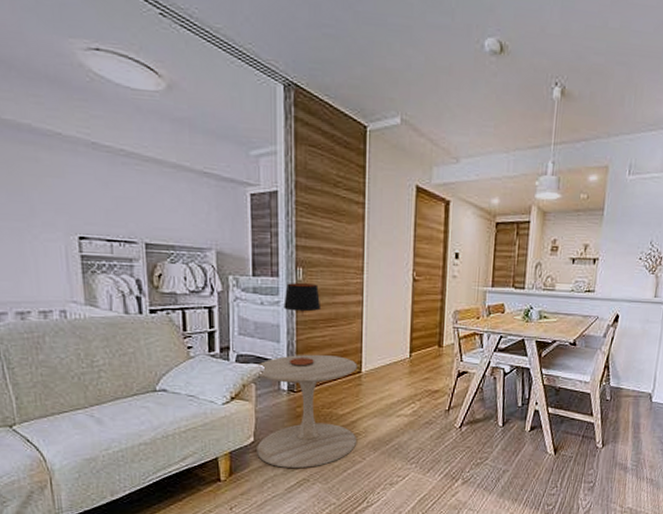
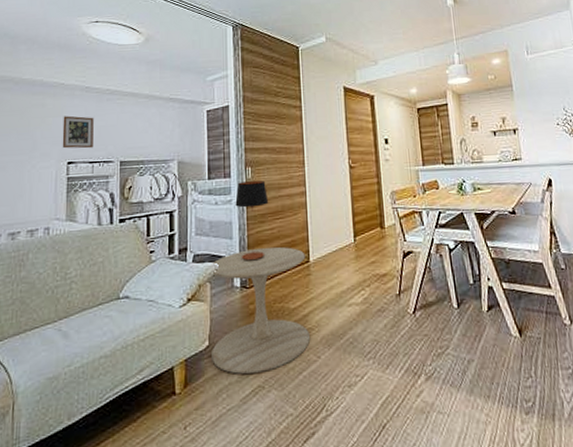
picture frame: none [66,177,109,224] -> present [62,115,94,149]

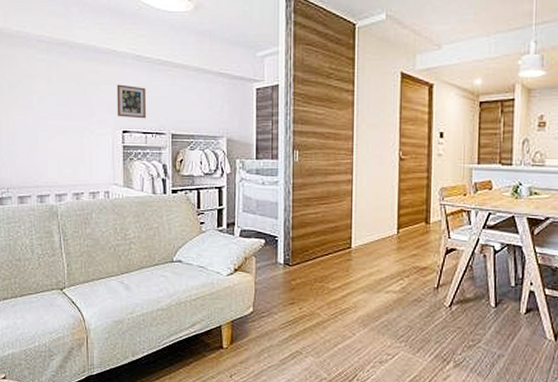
side table: present [210,246,310,375] -> none [255,229,348,341]
table lamp: present [235,181,269,261] -> none [282,164,315,241]

